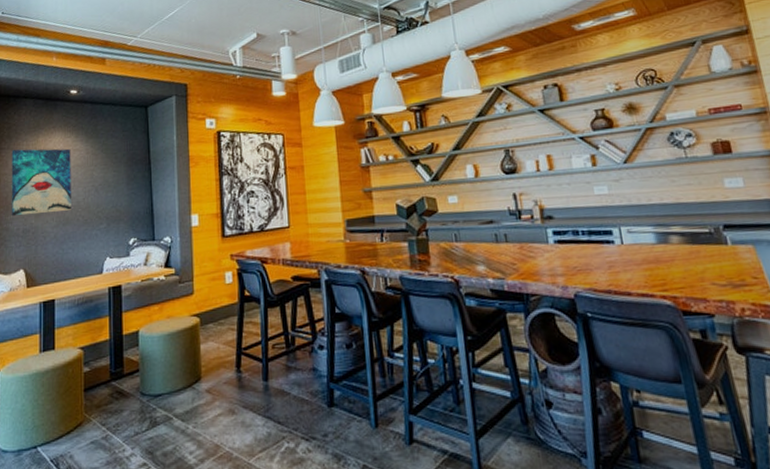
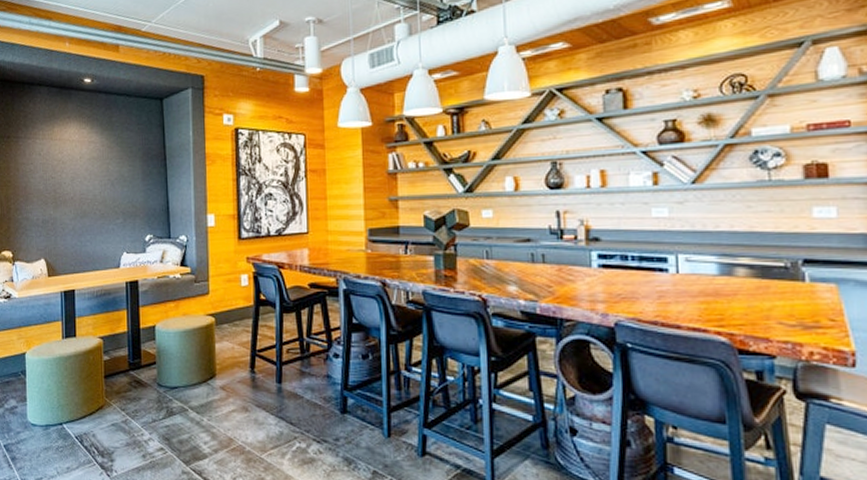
wall art: present [11,148,71,217] -> none [28,138,88,207]

